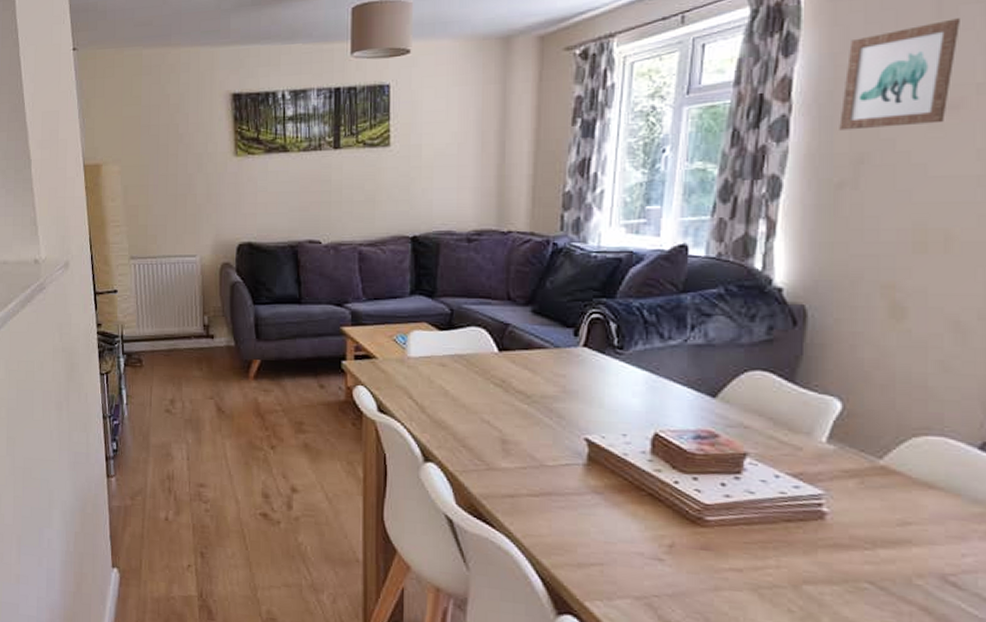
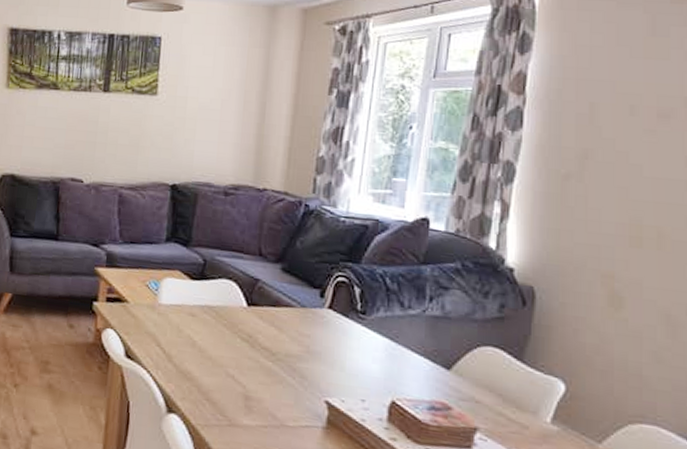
wall art: present [839,18,960,130] -> none [567,37,670,130]

